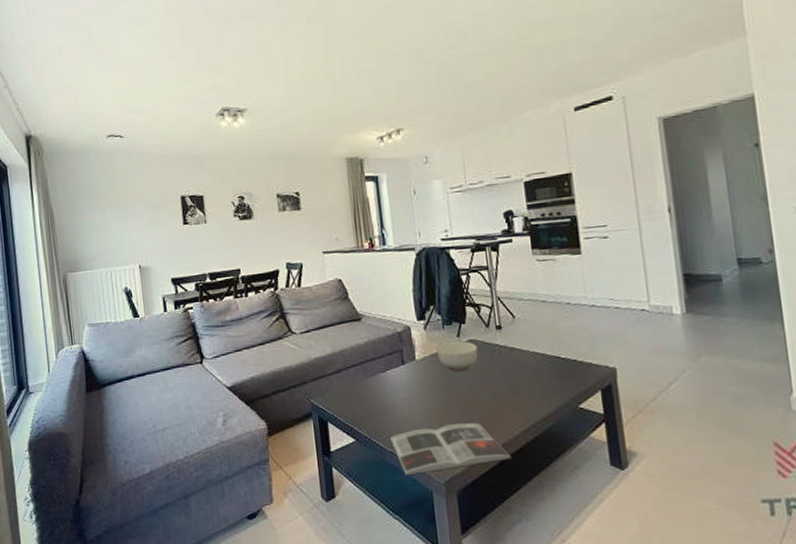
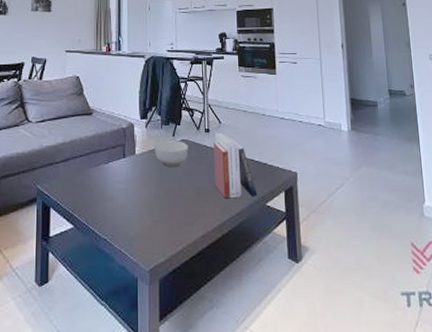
magazine: present [390,423,511,475] -> none [106,215,208,262]
books: none [508,328,567,403] -> present [214,132,258,199]

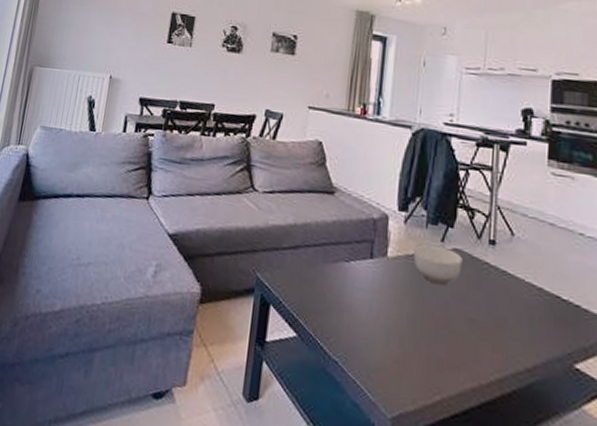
books: present [214,132,258,199] -> none [497,247,562,351]

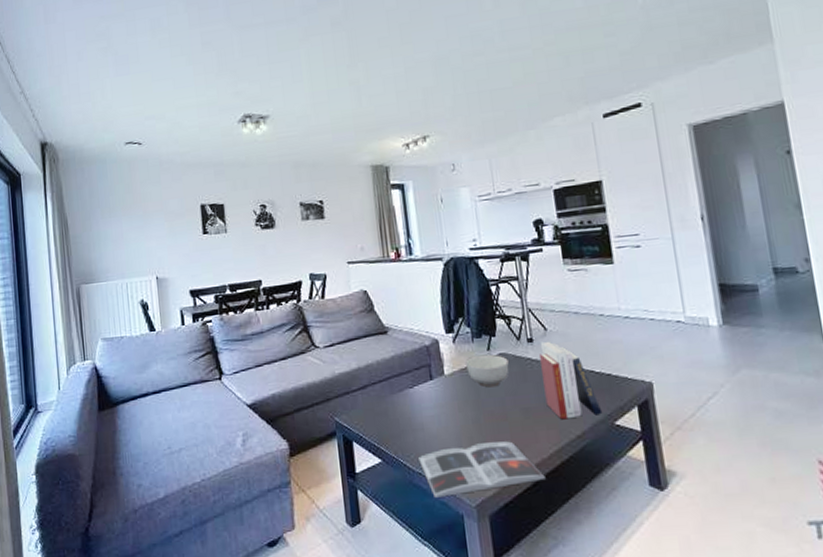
magazine: none [338,340,479,411] -> present [419,441,545,498]
books: none [497,247,562,351] -> present [540,341,603,420]

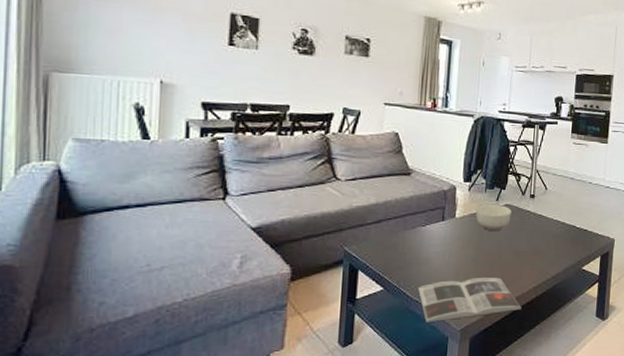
books: present [540,341,603,420] -> none [534,198,575,263]

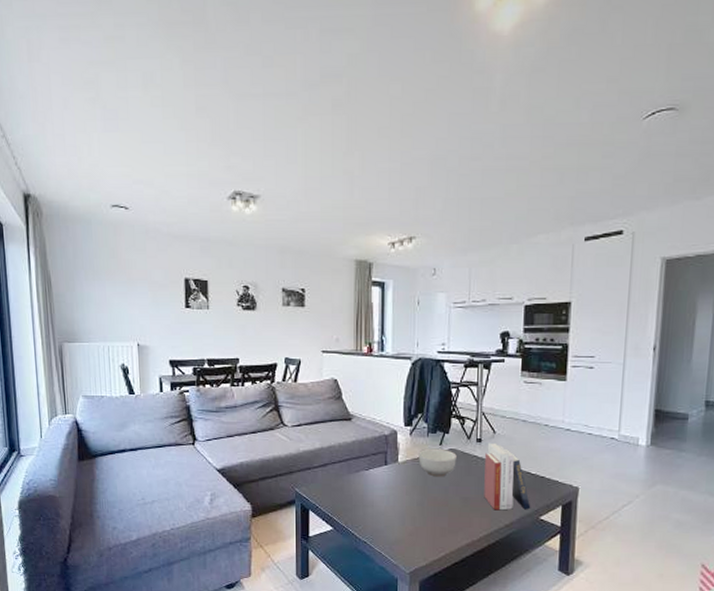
magazine: present [418,277,521,322] -> none [366,523,472,563]
books: none [534,198,575,263] -> present [484,442,531,511]

